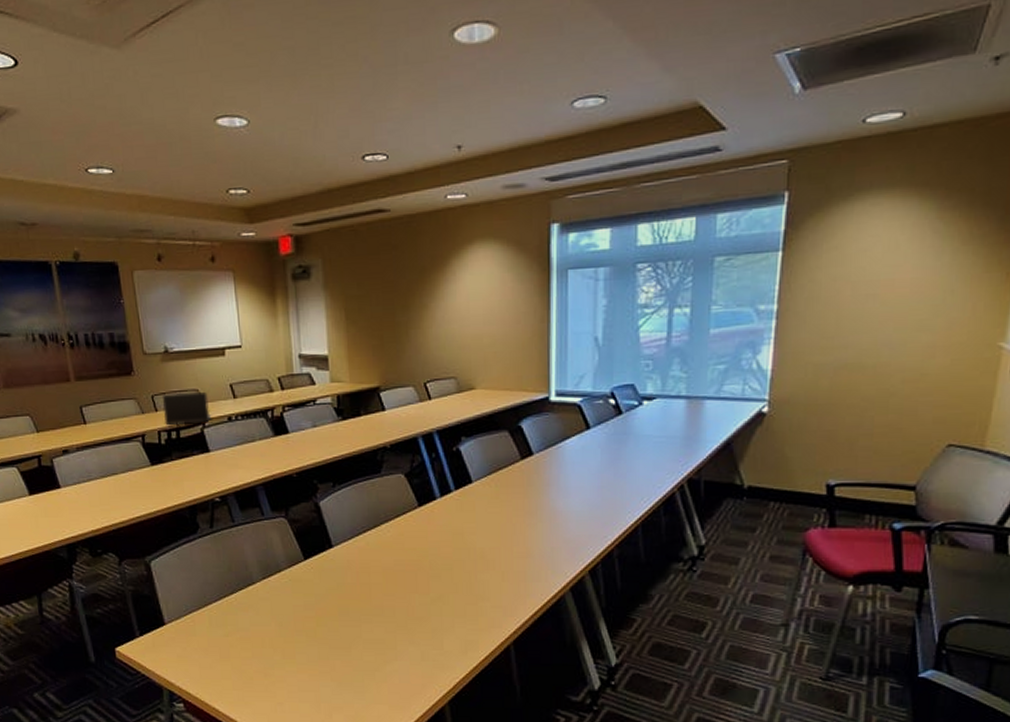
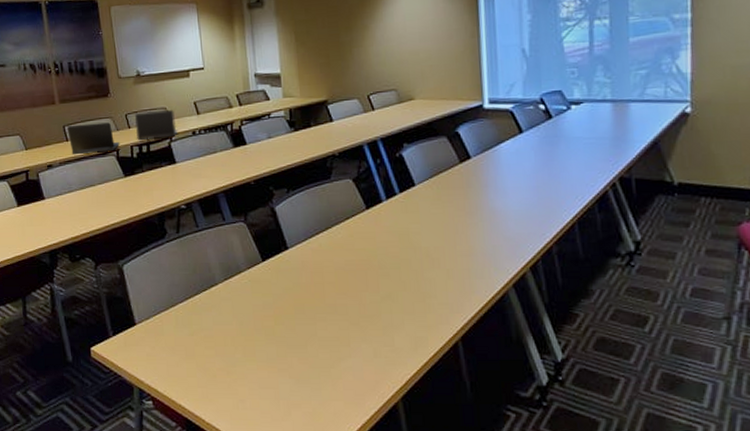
laptop computer: none [85,404,145,440] -> present [67,122,119,155]

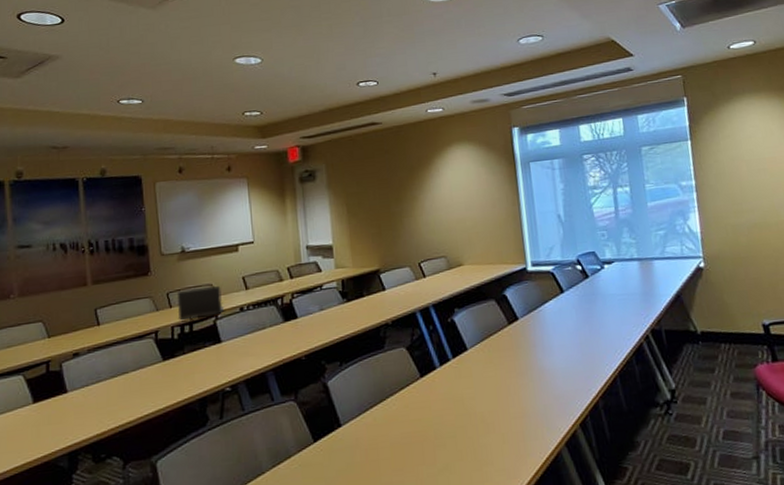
laptop computer: present [67,122,119,155] -> none [99,302,159,341]

